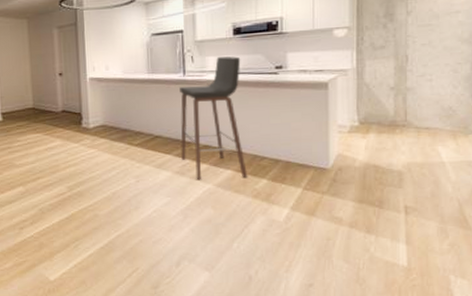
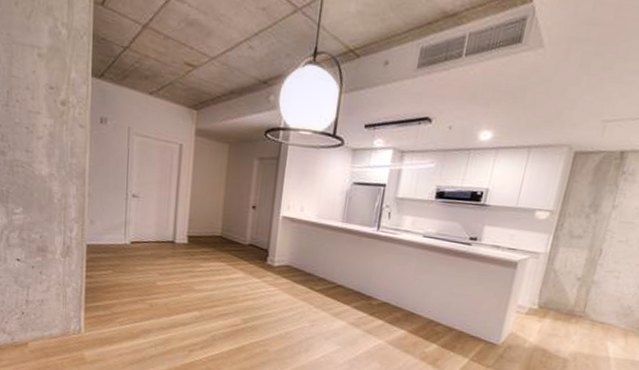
bar stool: present [180,56,248,180] -> none [359,217,438,341]

